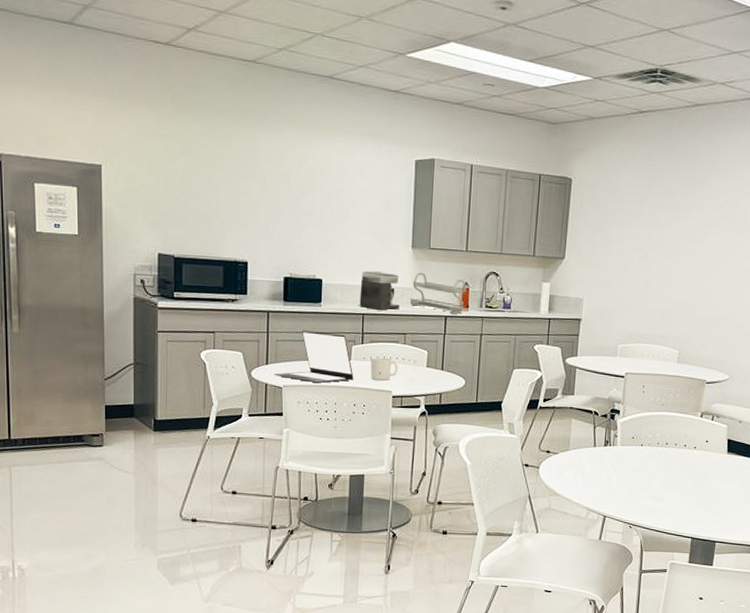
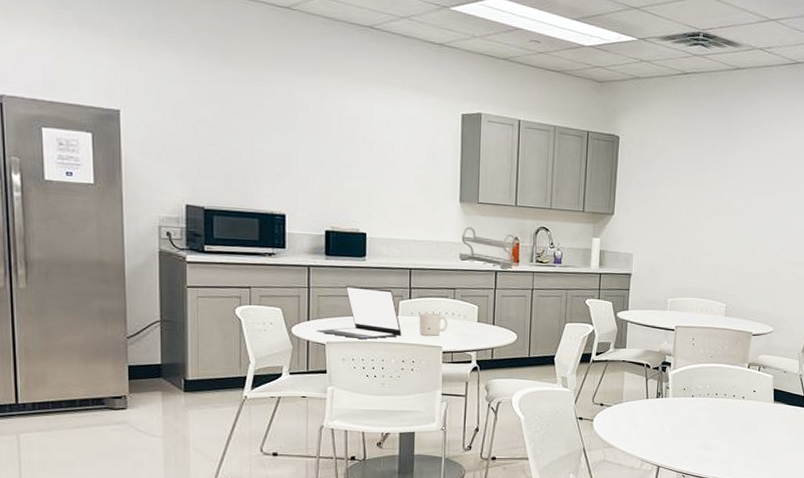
coffee maker: present [359,271,399,311] -> none [406,225,448,266]

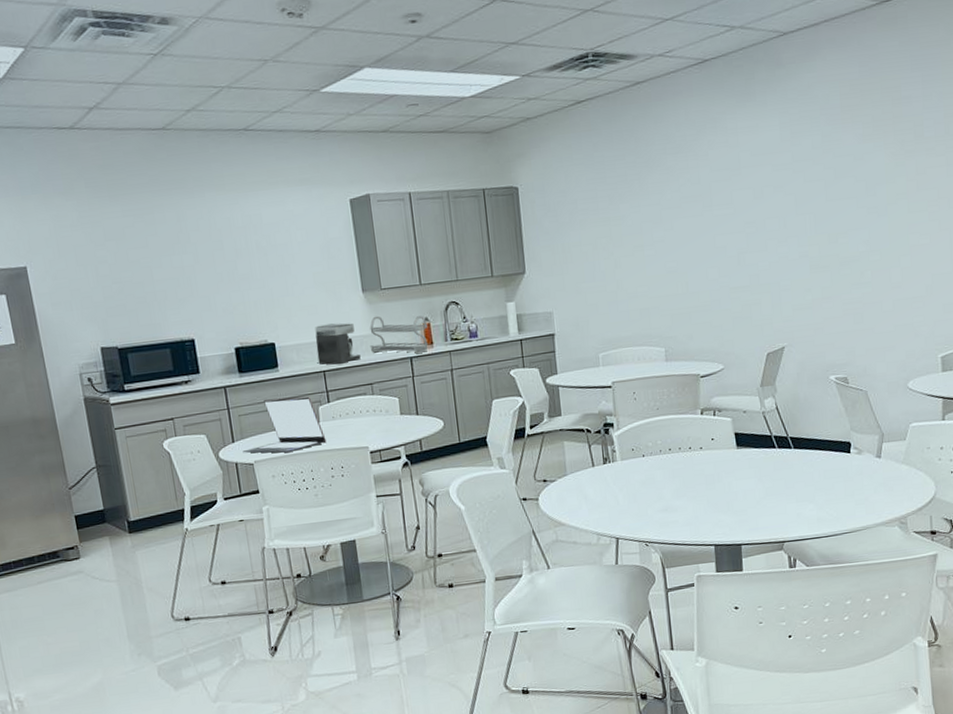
coffee maker: none [406,225,448,266] -> present [315,323,361,365]
mug: present [419,313,448,336] -> none [340,413,371,438]

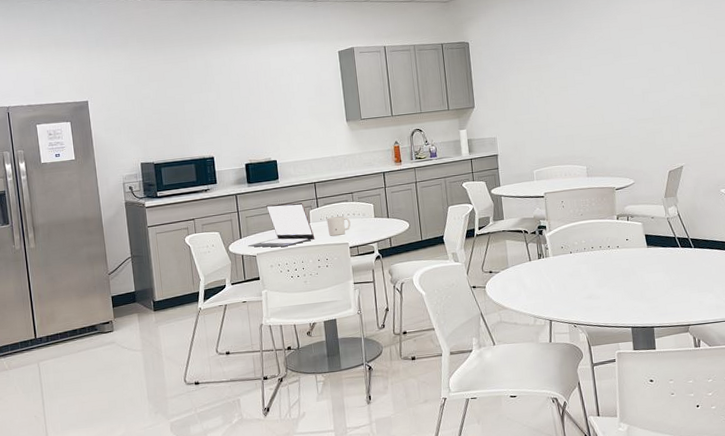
coffee maker: present [315,323,361,365] -> none [308,145,344,178]
mug: none [340,413,371,438] -> present [326,216,351,236]
dish rack: present [369,315,428,355] -> none [351,140,398,170]

